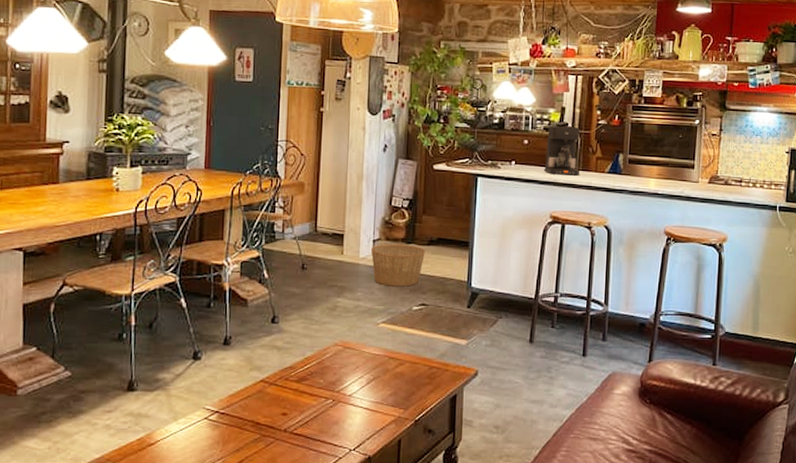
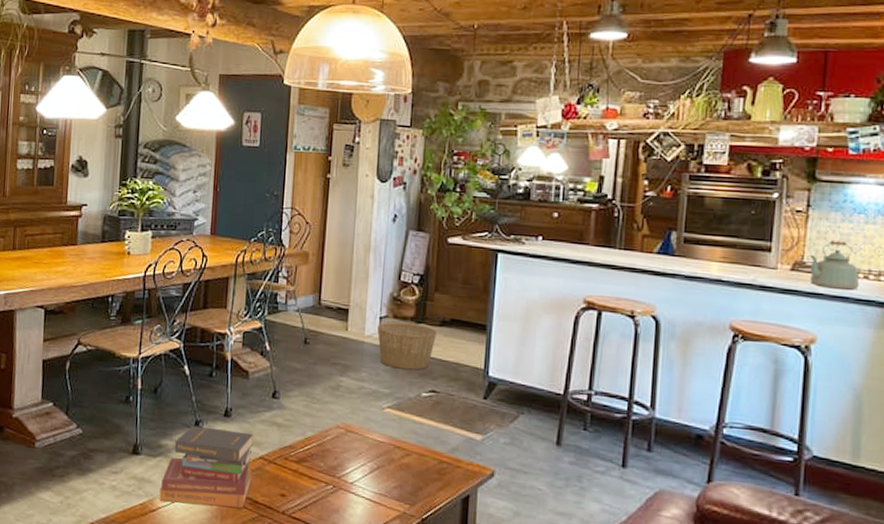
books: none [158,356,254,434] -> present [159,425,254,508]
coffee maker: present [544,125,580,176] -> none [577,196,622,256]
kettle: none [722,158,757,198] -> present [809,241,860,291]

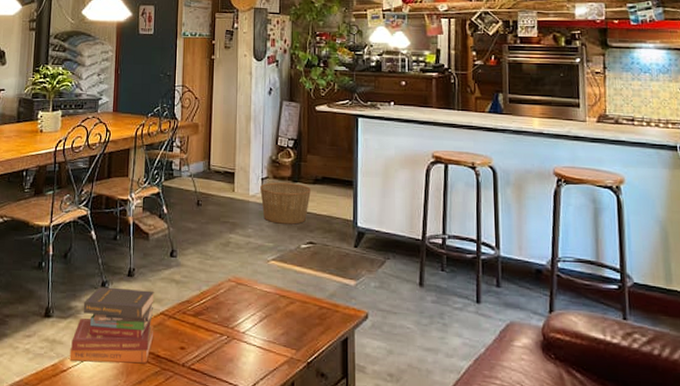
kettle: present [809,241,860,291] -> none [611,96,653,138]

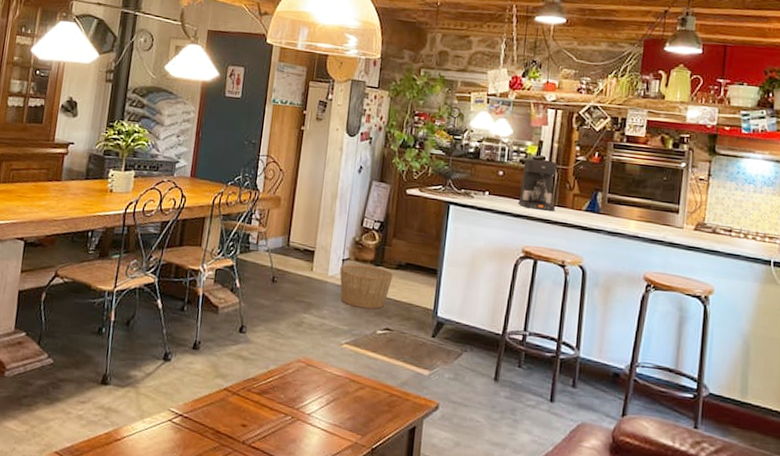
books: present [69,286,155,364] -> none [124,357,220,438]
coffee maker: none [423,66,459,116] -> present [518,158,557,211]

